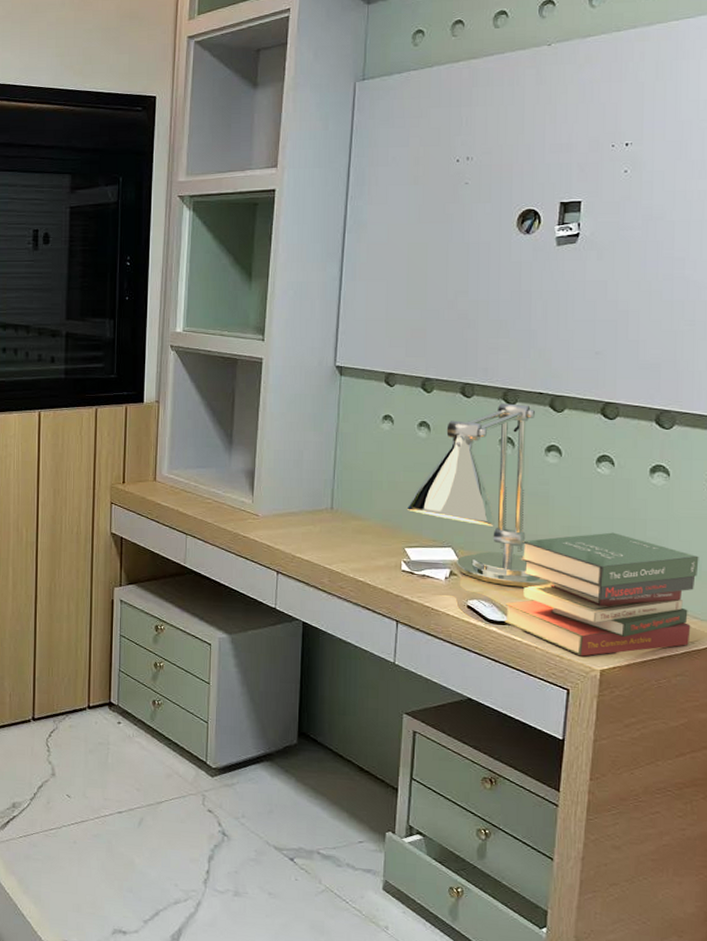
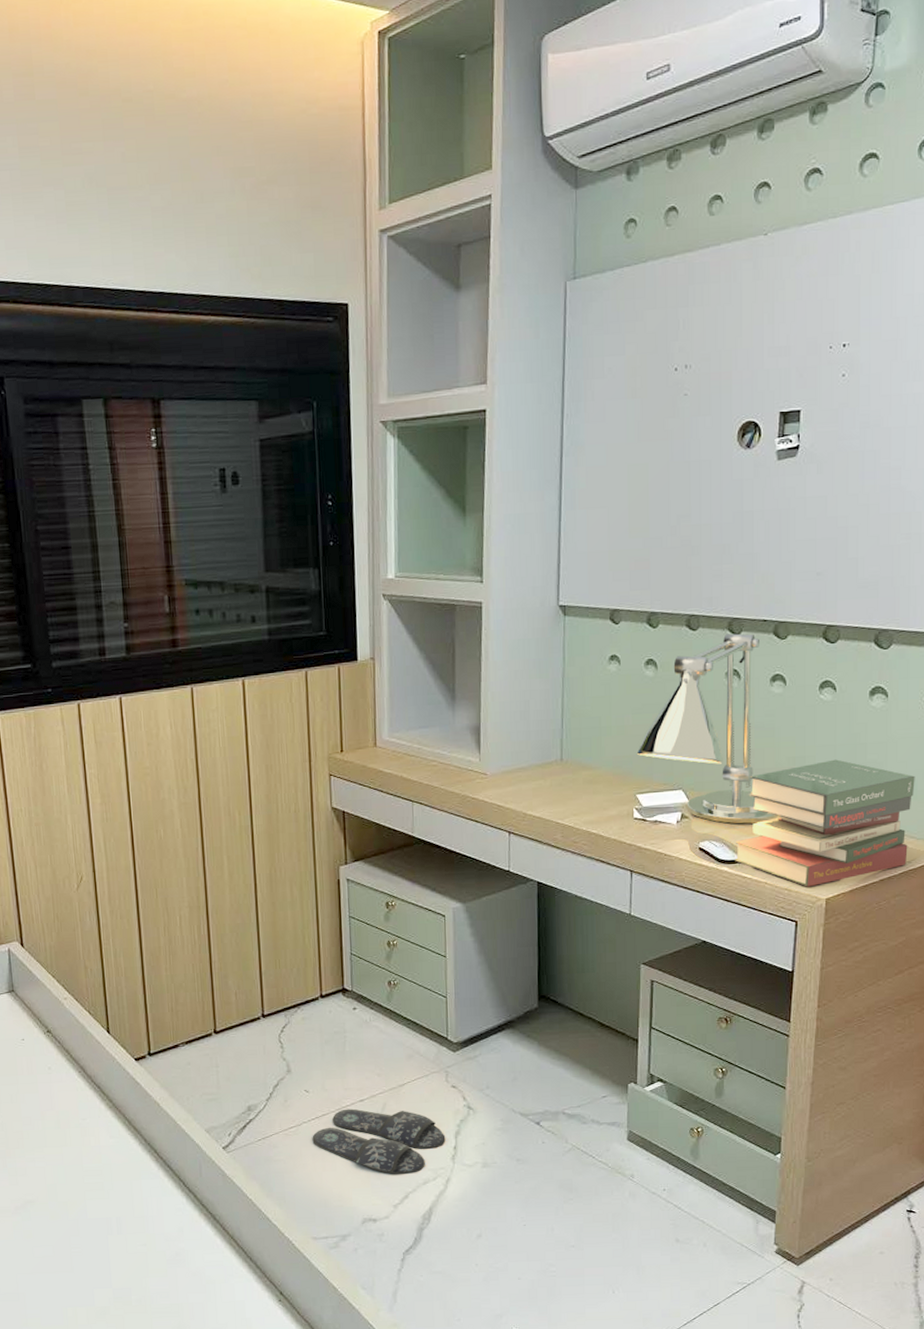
slippers: none [70,818,199,891] -> present [312,1108,446,1174]

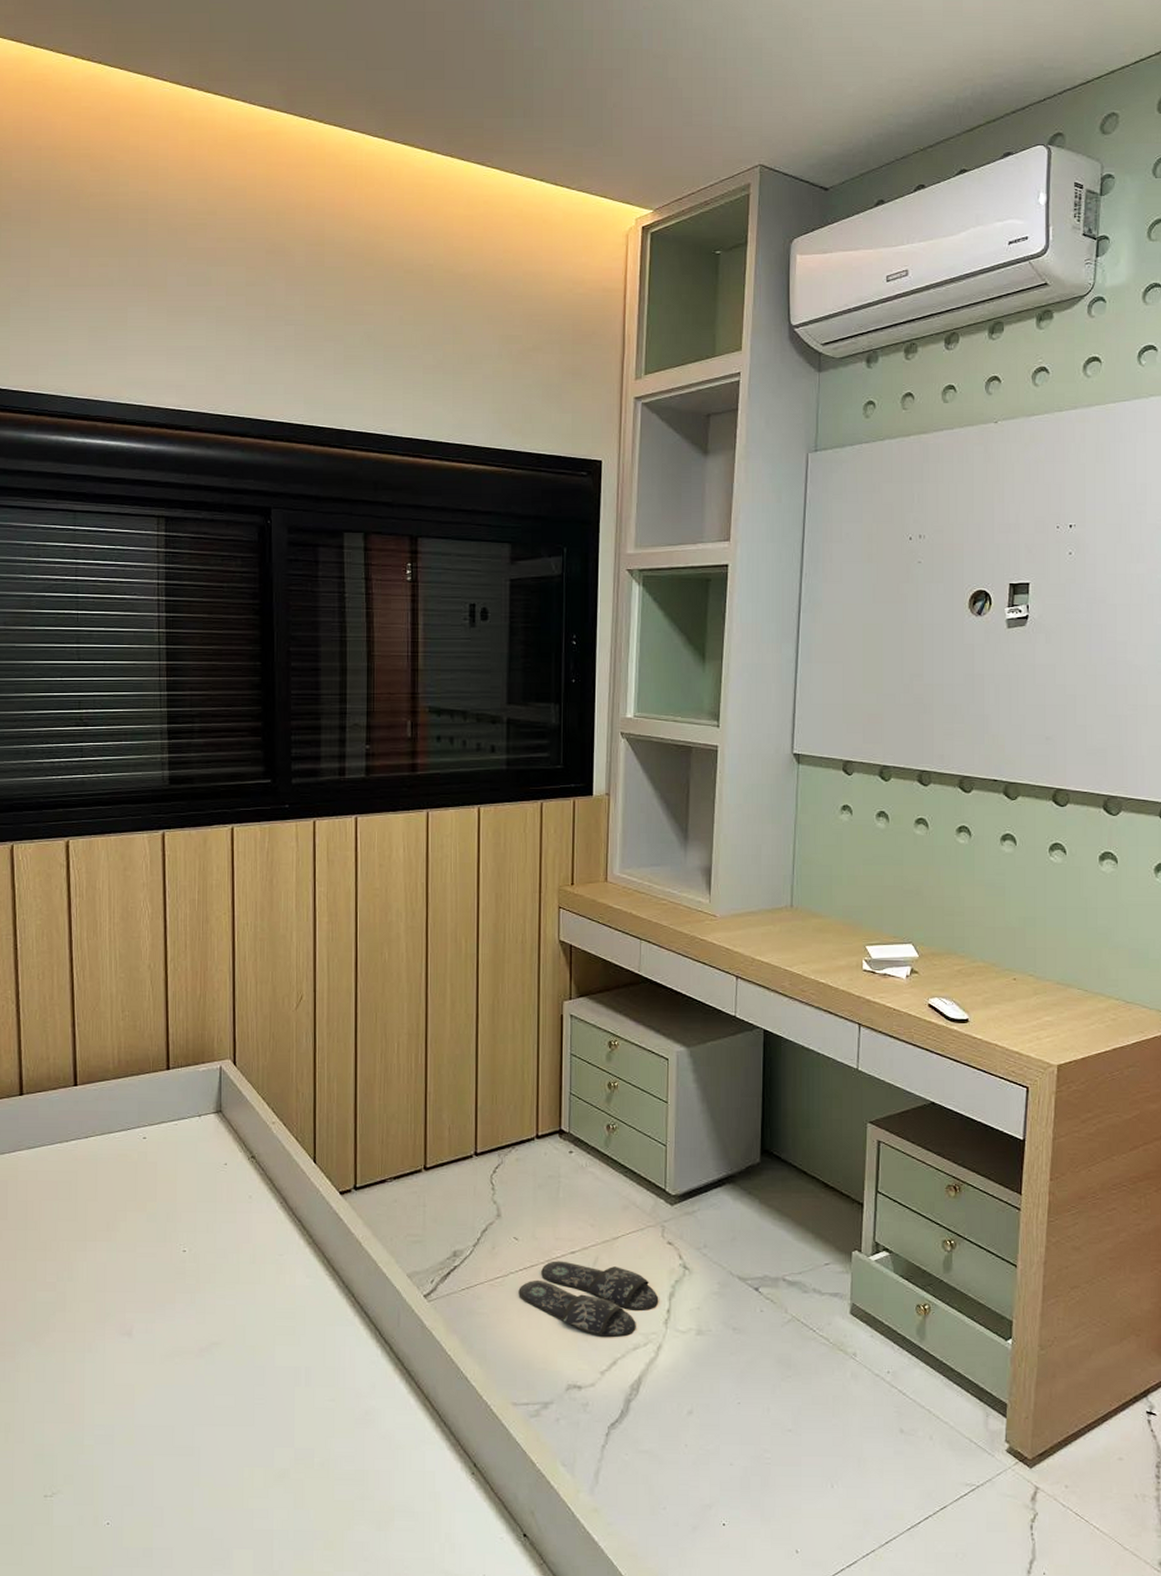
desk lamp: present [636,633,780,824] -> none [867,791,1011,983]
books: present [735,759,915,887] -> none [965,922,1146,1052]

